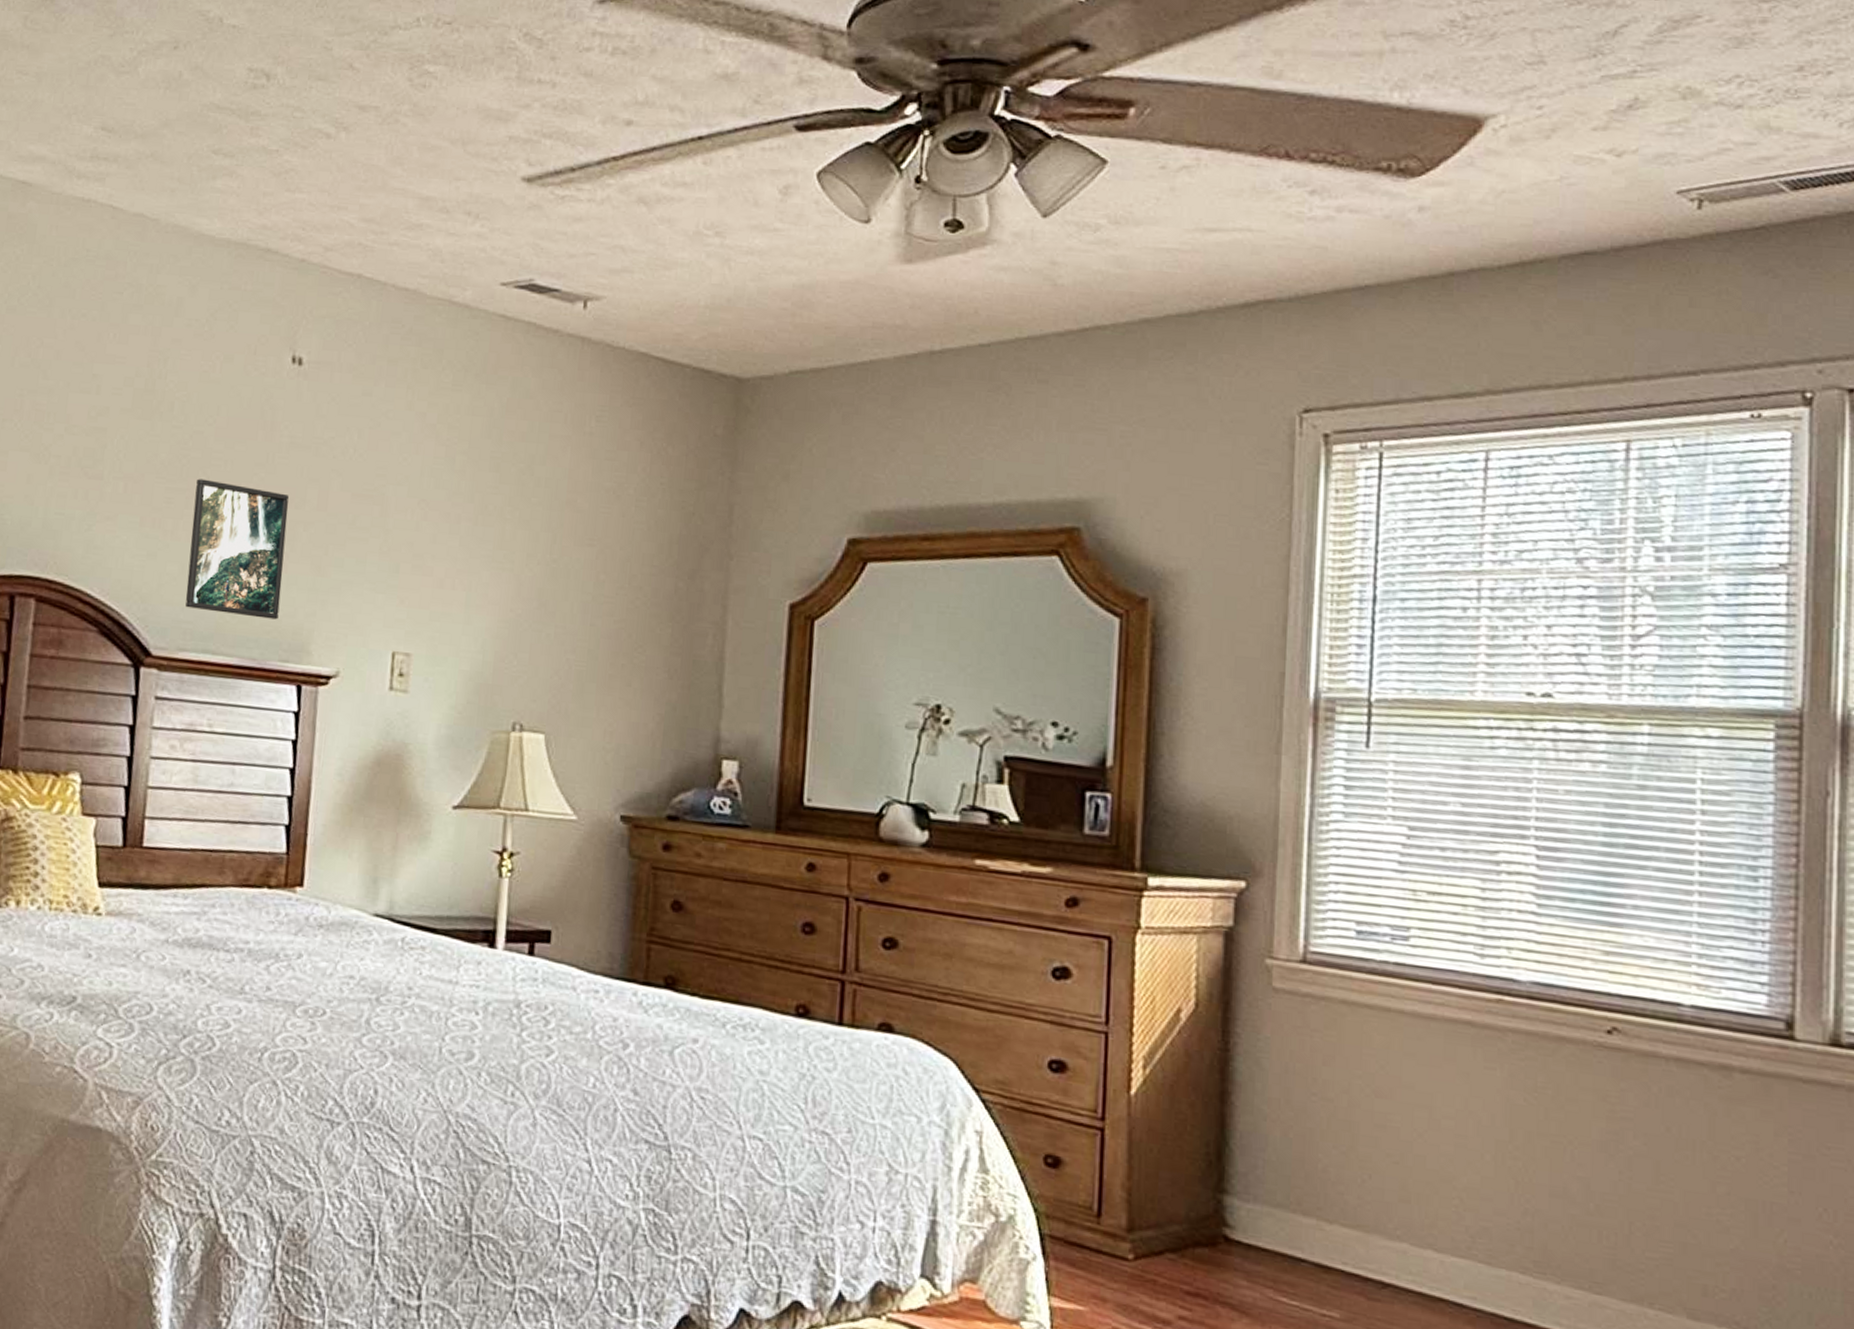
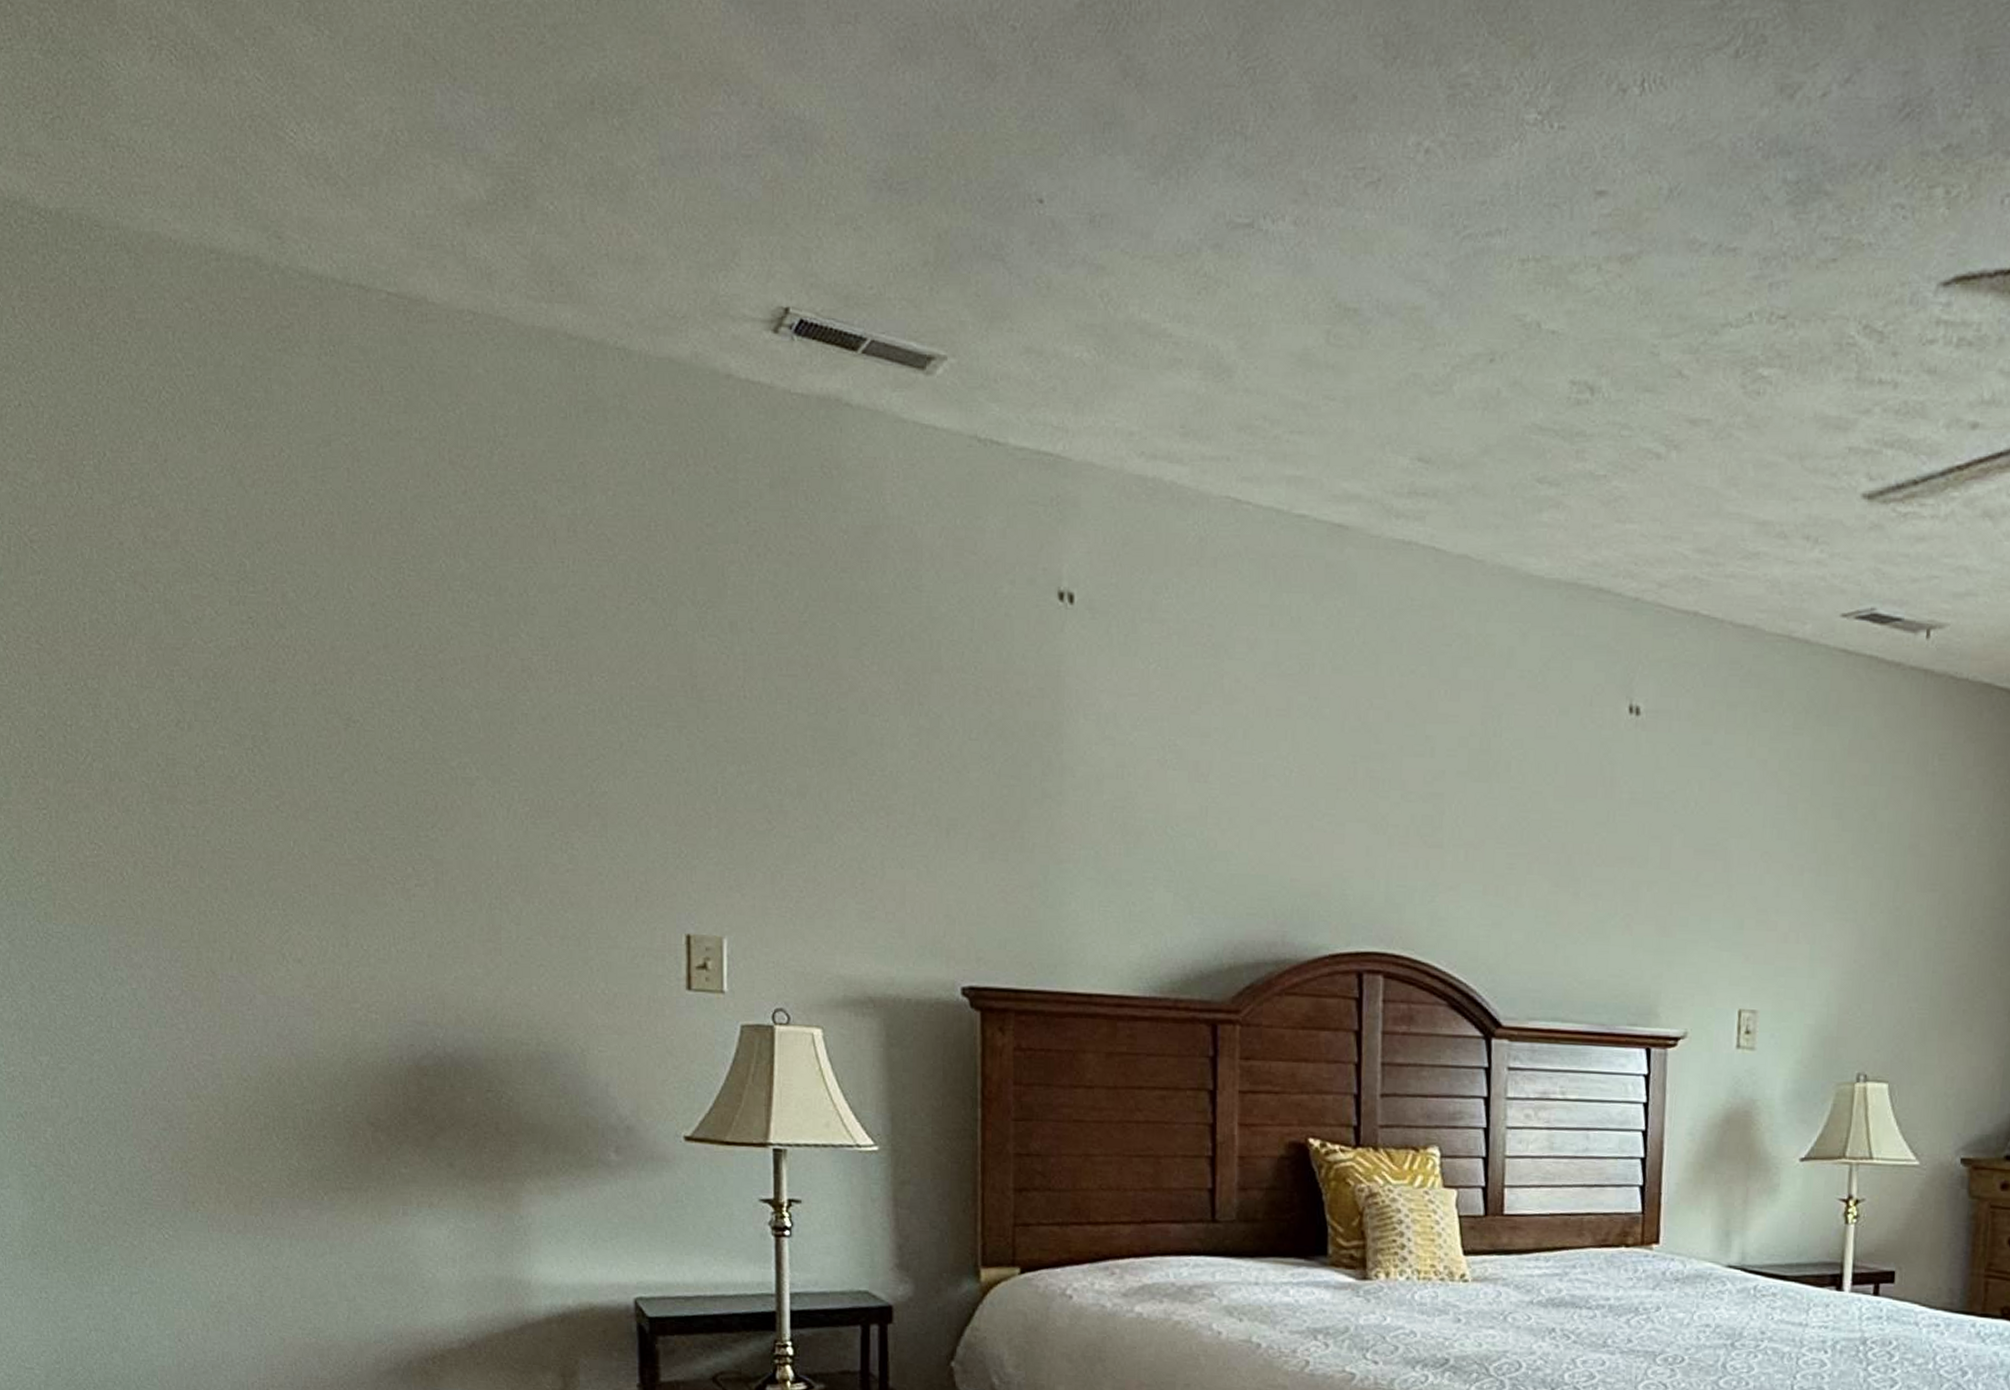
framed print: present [185,478,289,620] -> none [1532,842,1632,984]

